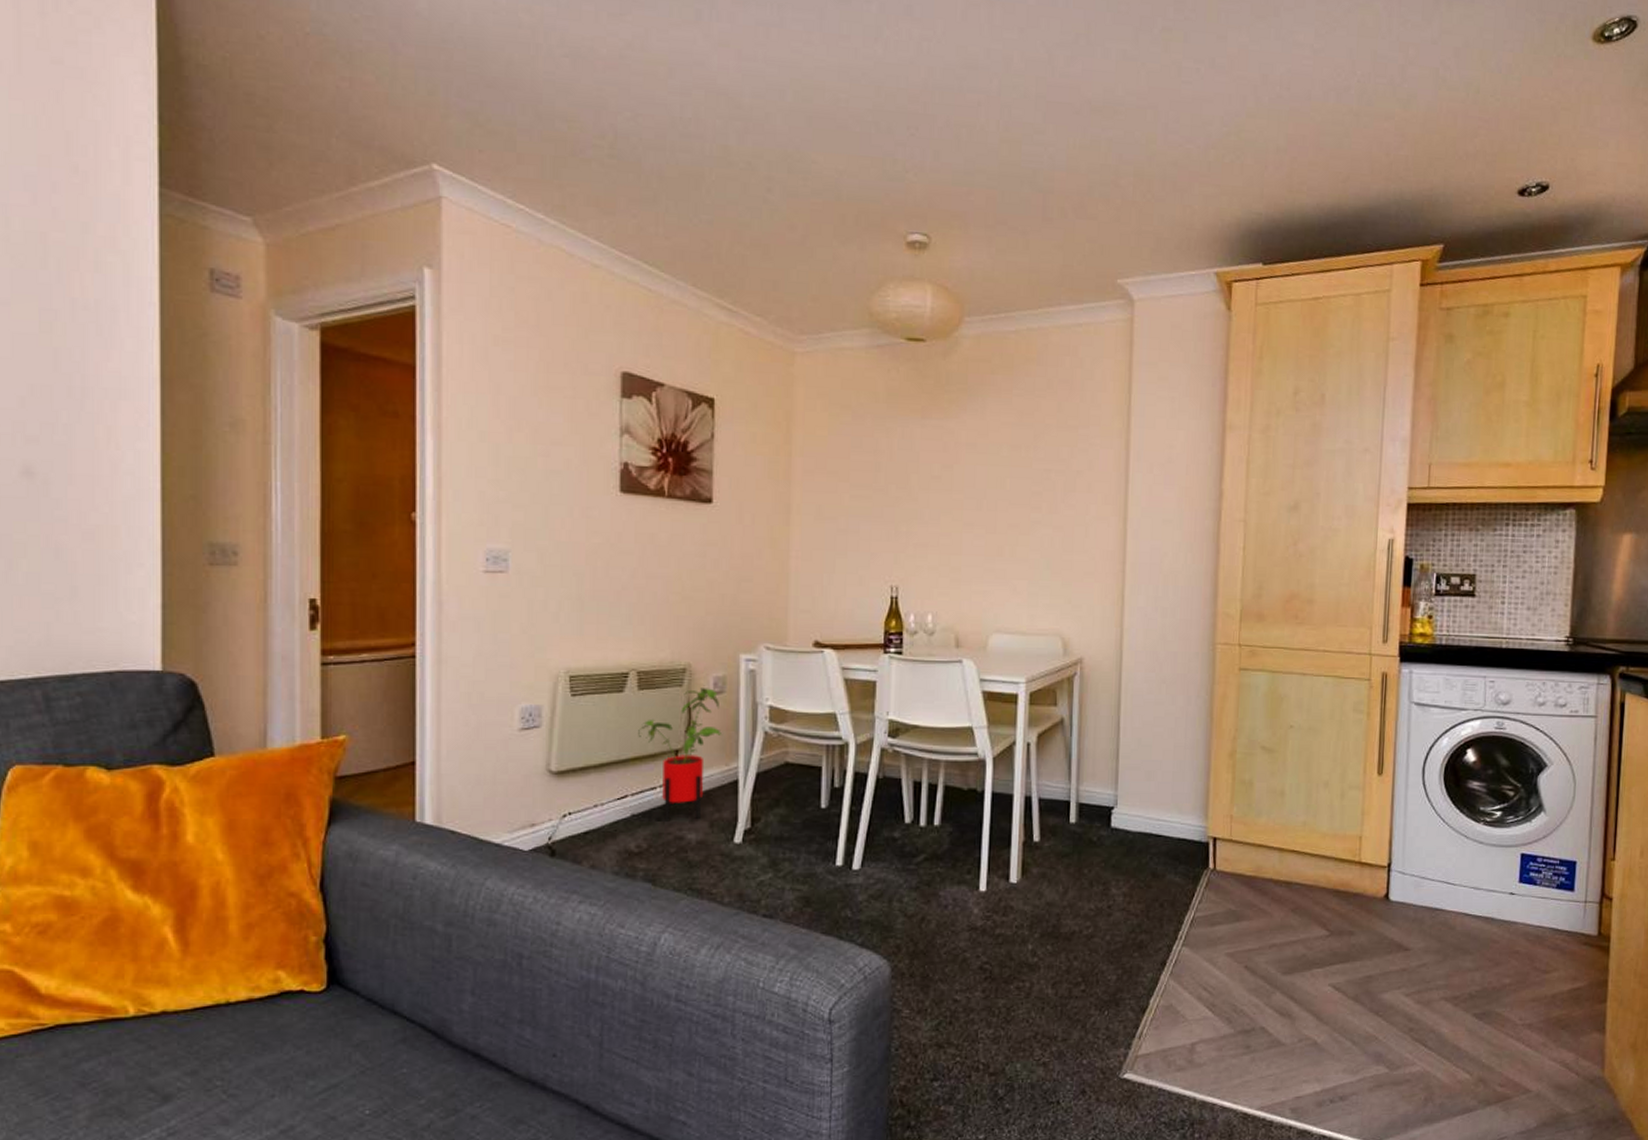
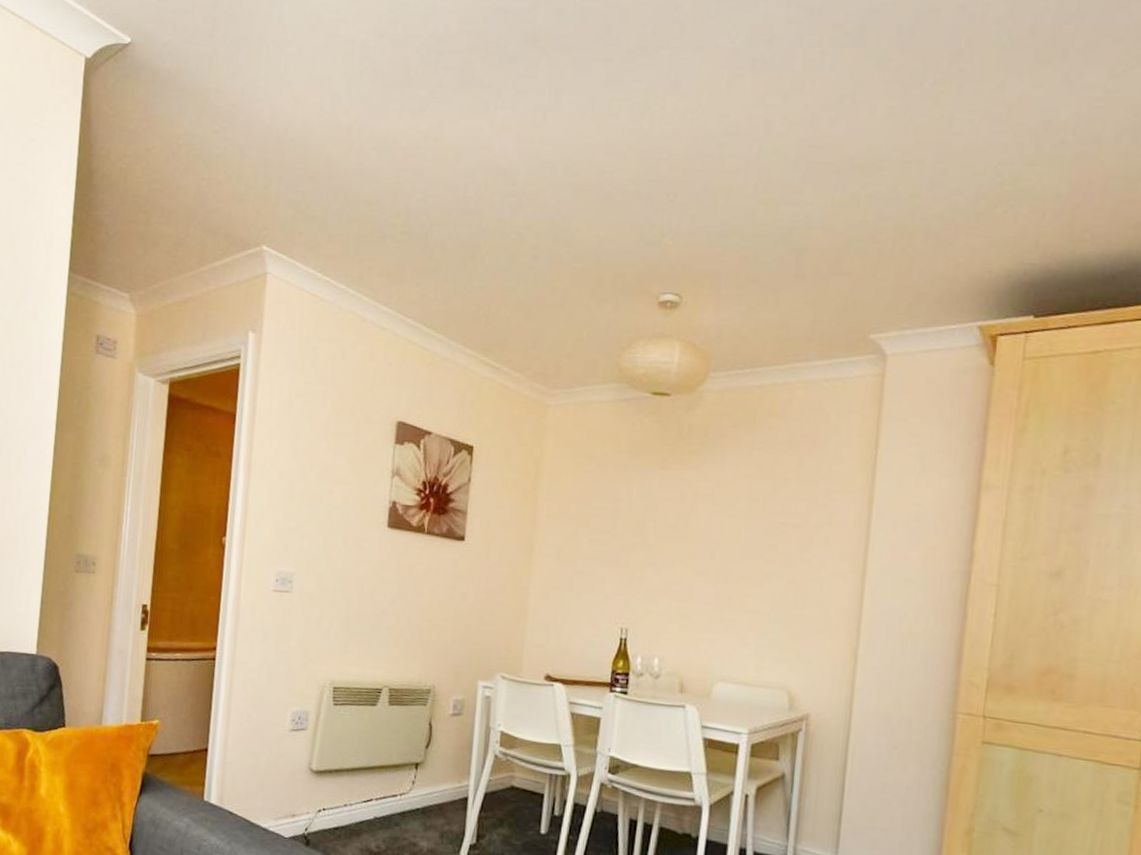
house plant: present [638,688,722,823] -> none [385,708,457,829]

